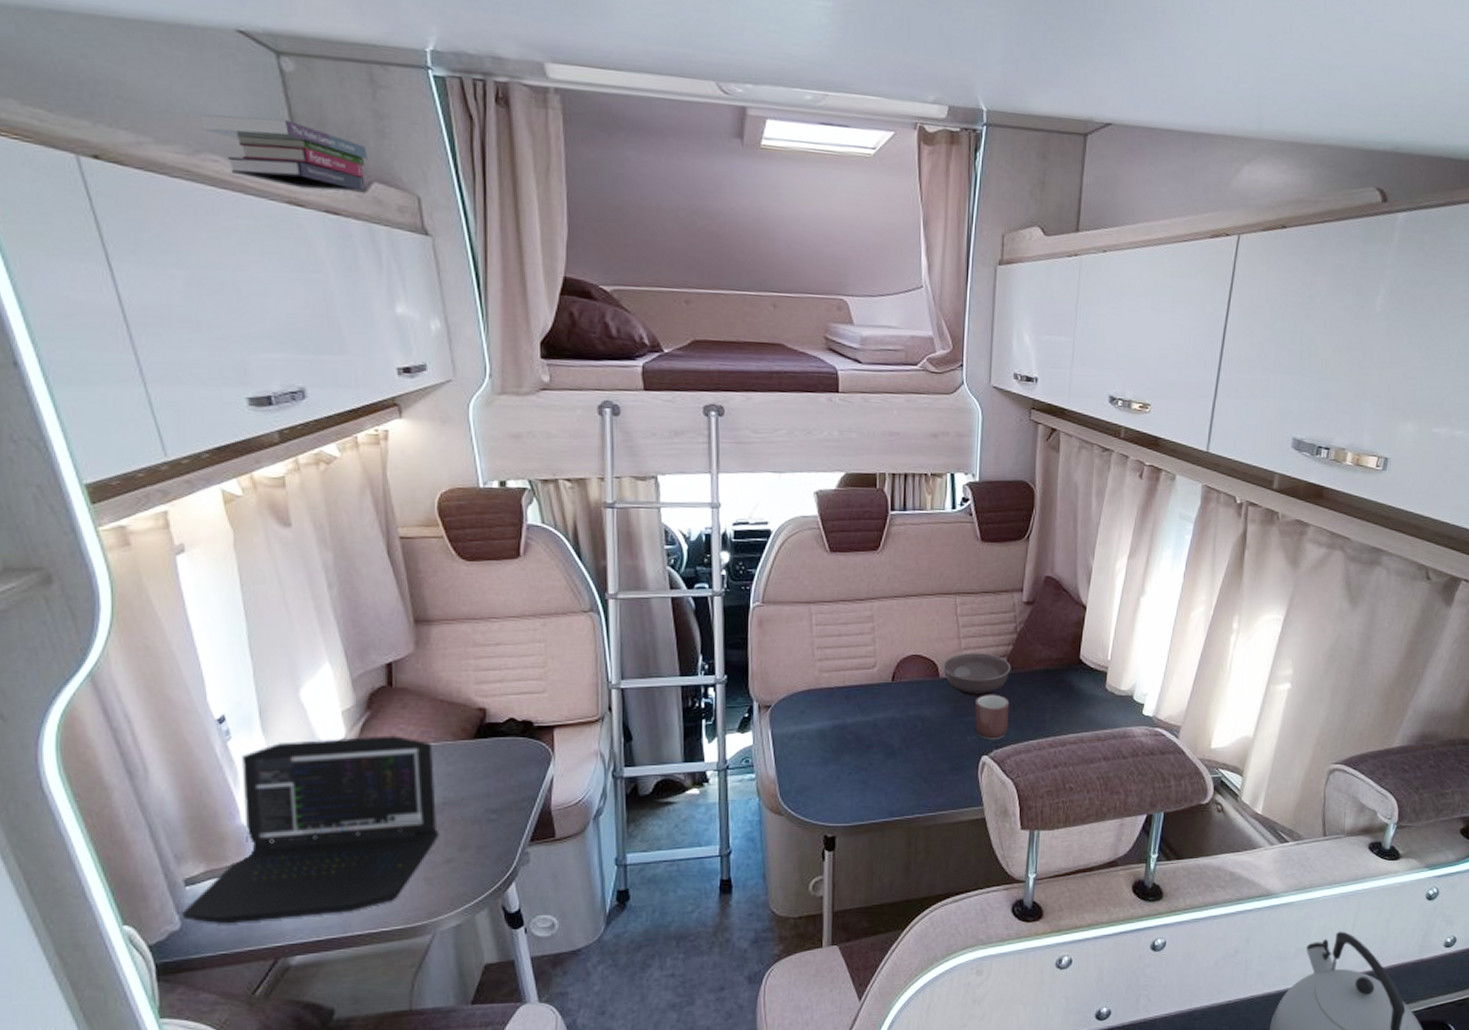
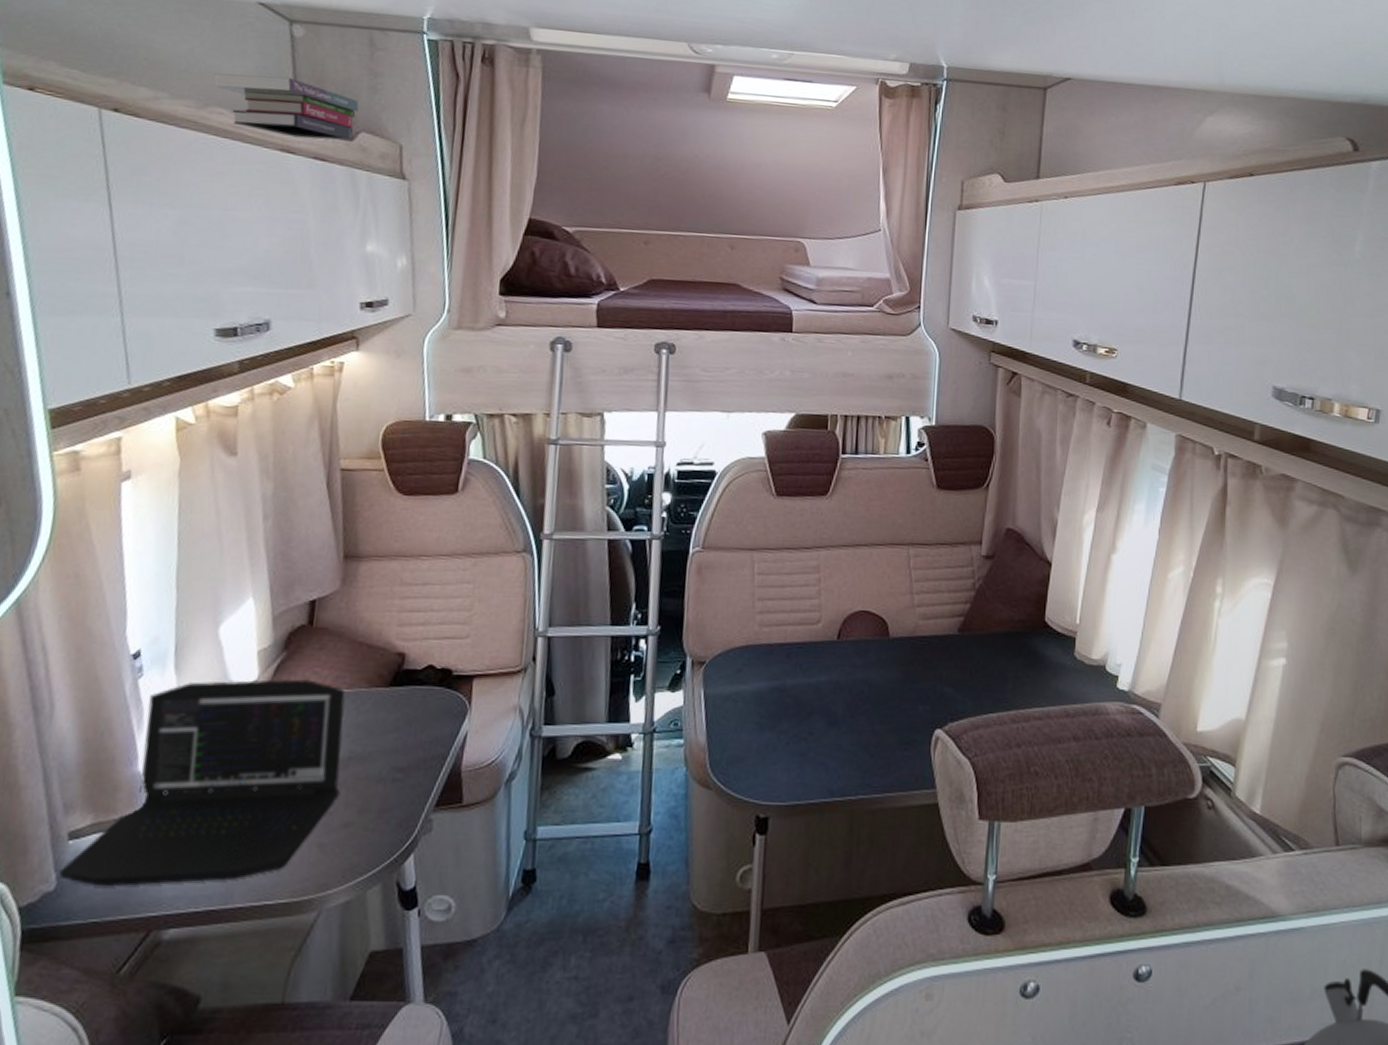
bowl: present [942,653,1011,696] -> none [893,610,969,660]
mug: present [975,694,1010,740] -> none [927,657,967,712]

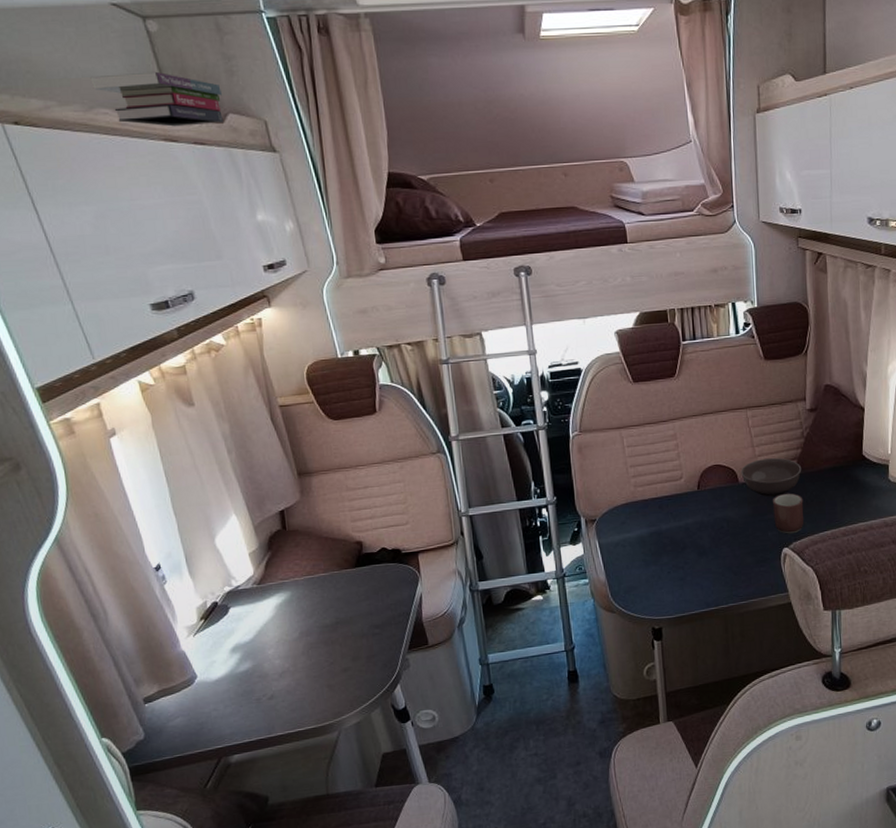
laptop: present [58,679,346,886] -> none [144,569,336,732]
bowl: none [893,610,969,660] -> present [741,458,802,497]
mug: none [927,657,967,712] -> present [773,493,804,534]

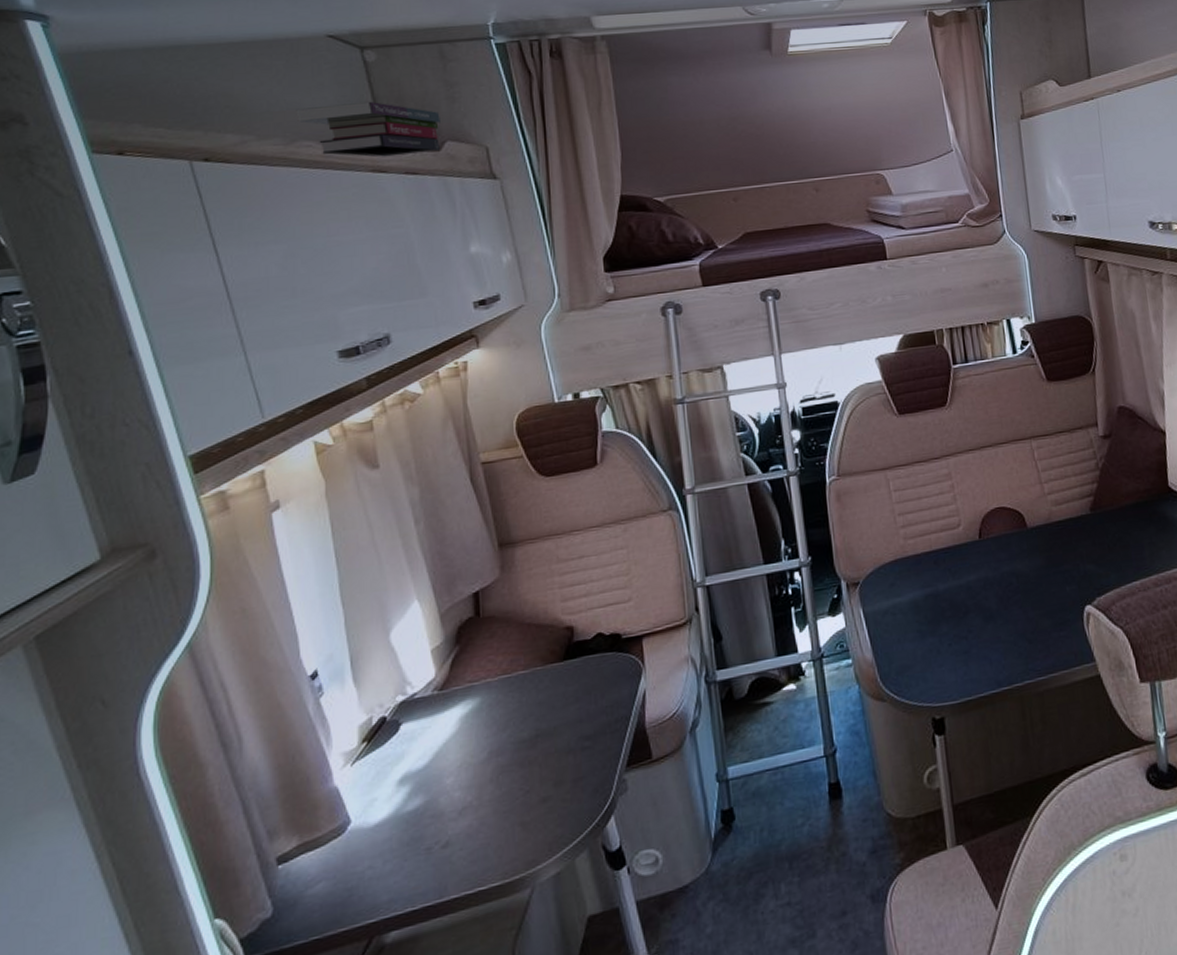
bowl: present [741,458,802,497] -> none [1028,495,1100,543]
mug: present [773,493,804,534] -> none [1069,537,1108,588]

